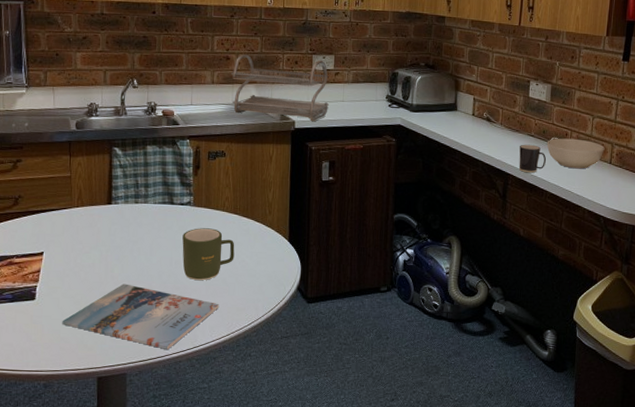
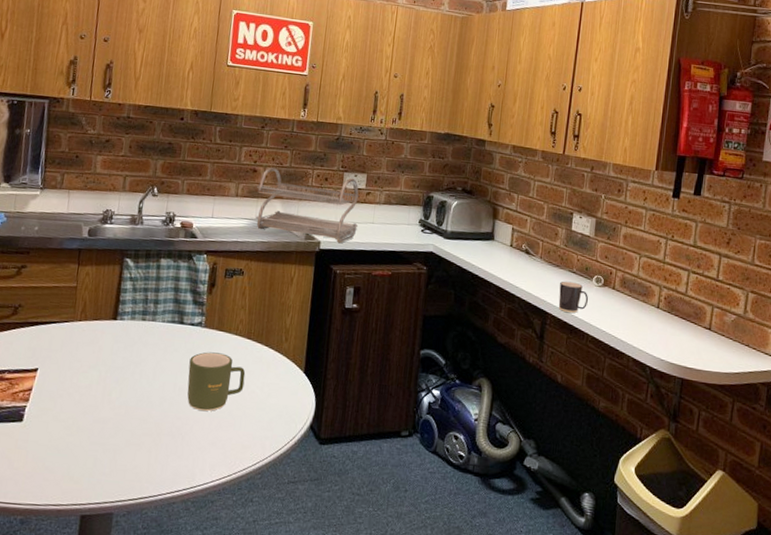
magazine: present [62,283,220,349] -> none [49,409,223,488]
bowl: present [547,138,605,169] -> none [589,276,652,312]

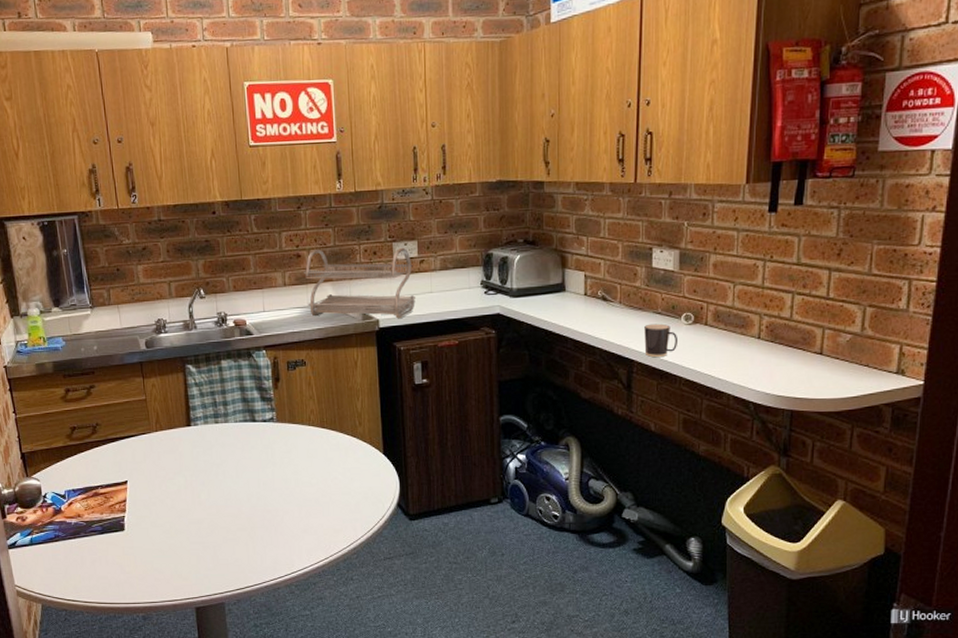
mug: present [187,352,246,412] -> none [268,445,326,502]

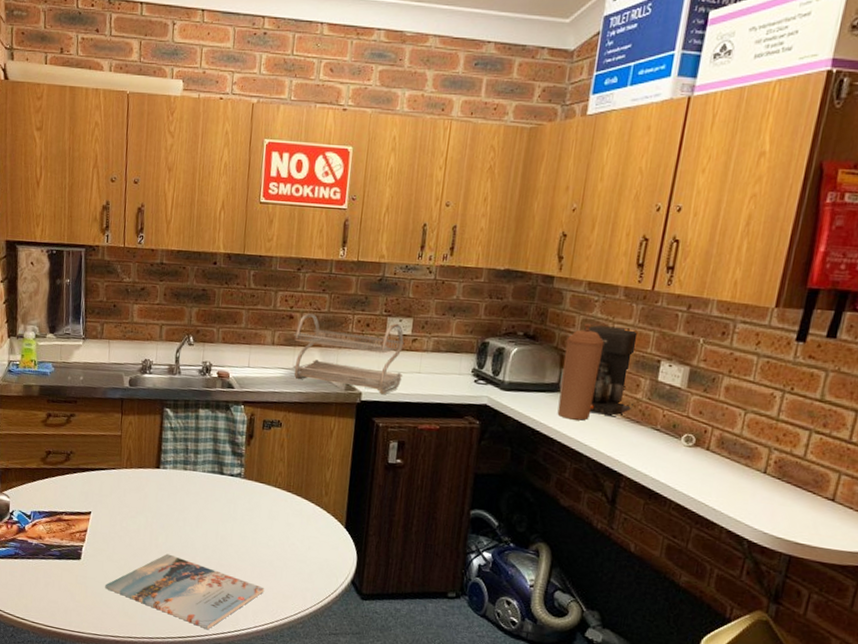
magazine: none [154,509,315,576] -> present [105,553,265,629]
canister: none [564,222,599,316] -> present [557,323,605,421]
coffee maker: none [579,221,632,307] -> present [584,325,637,416]
mug: present [644,323,679,358] -> none [635,439,675,477]

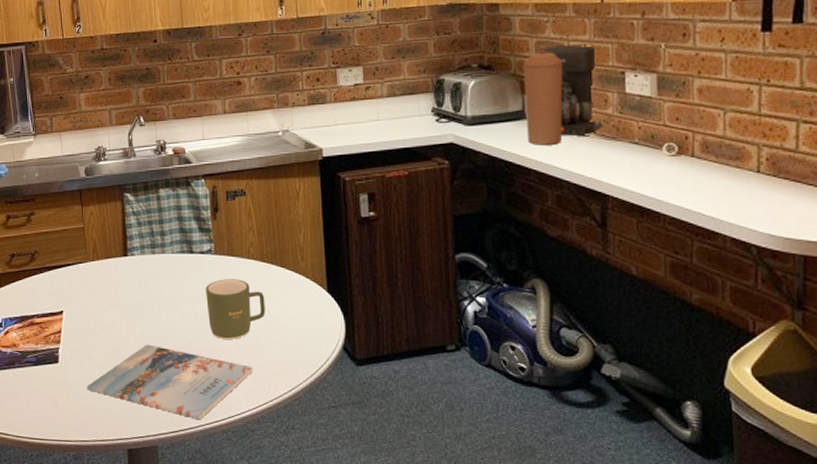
mug: none [229,503,286,561] -> present [206,279,266,340]
dish rack: present [293,312,405,395] -> none [244,73,361,148]

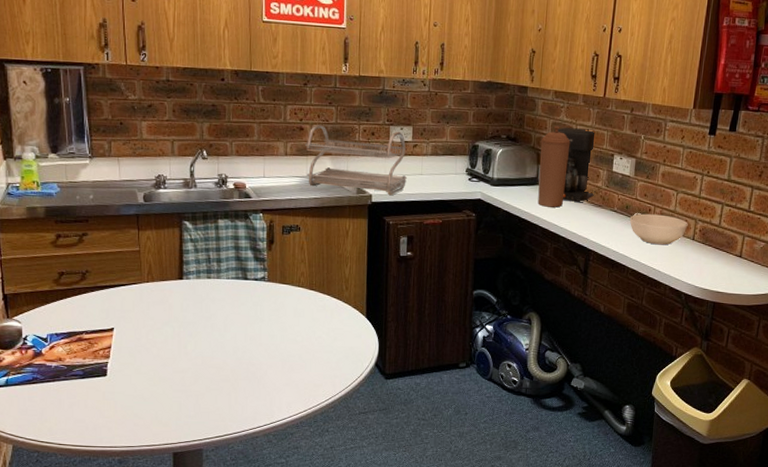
magazine: present [87,344,254,419] -> none [135,360,296,425]
mug: present [206,279,266,340] -> none [257,304,311,357]
dish rack: none [244,73,361,148] -> present [305,124,407,196]
bowl: none [658,142,747,183] -> present [629,213,688,245]

